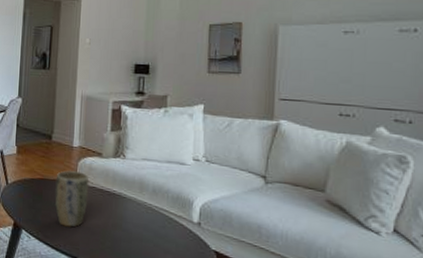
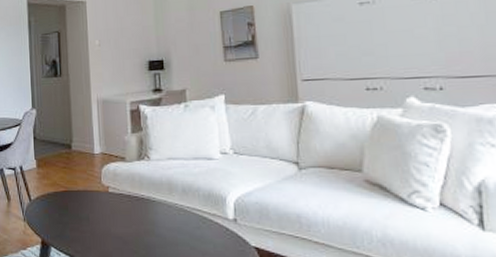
plant pot: present [55,170,89,228] -> none [80,178,117,239]

